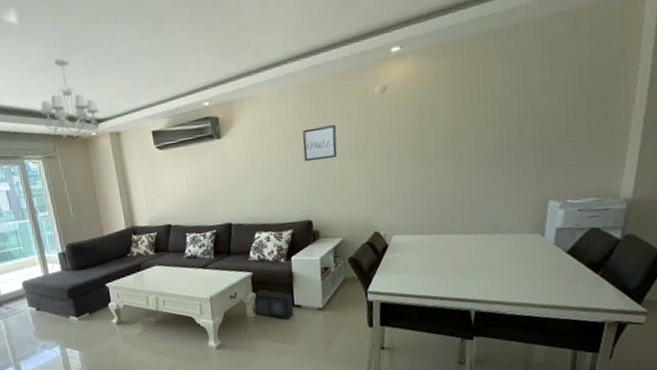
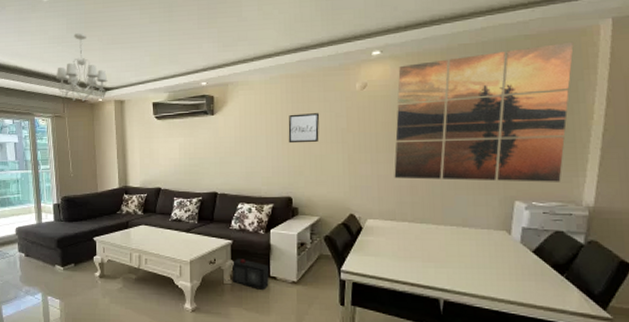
wall art: none [419,14,616,189] -> present [394,41,574,182]

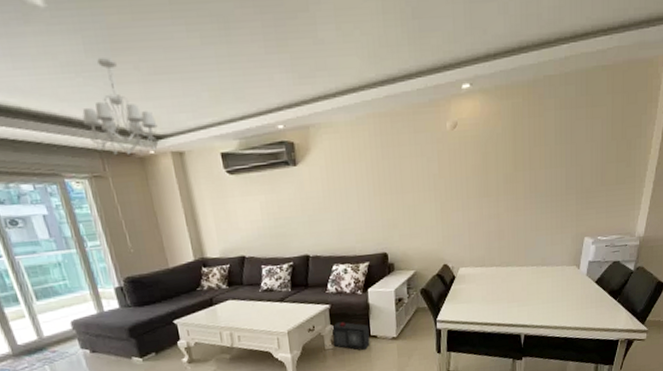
wall art: present [288,113,320,144] -> none [379,158,412,195]
wall art: present [394,41,574,182] -> none [483,73,642,225]

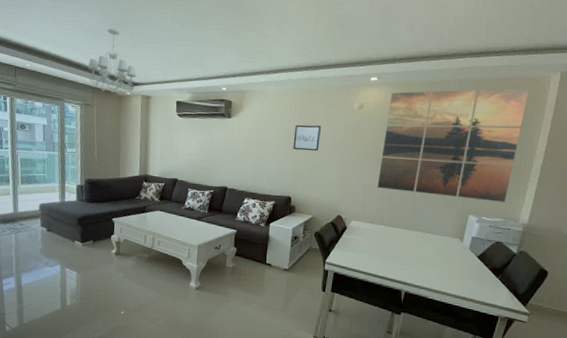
speaker: present [332,322,370,351] -> none [234,246,266,275]
wall art: none [379,158,412,195] -> present [293,124,322,151]
wall art: none [483,73,642,225] -> present [377,88,529,202]

